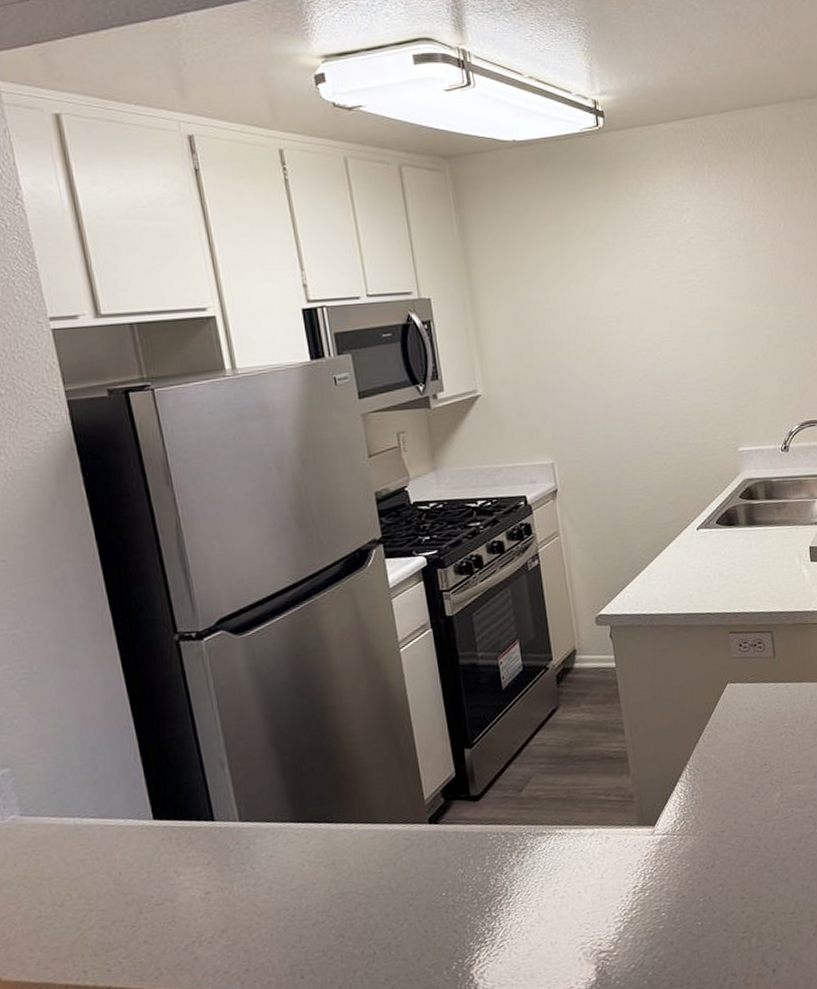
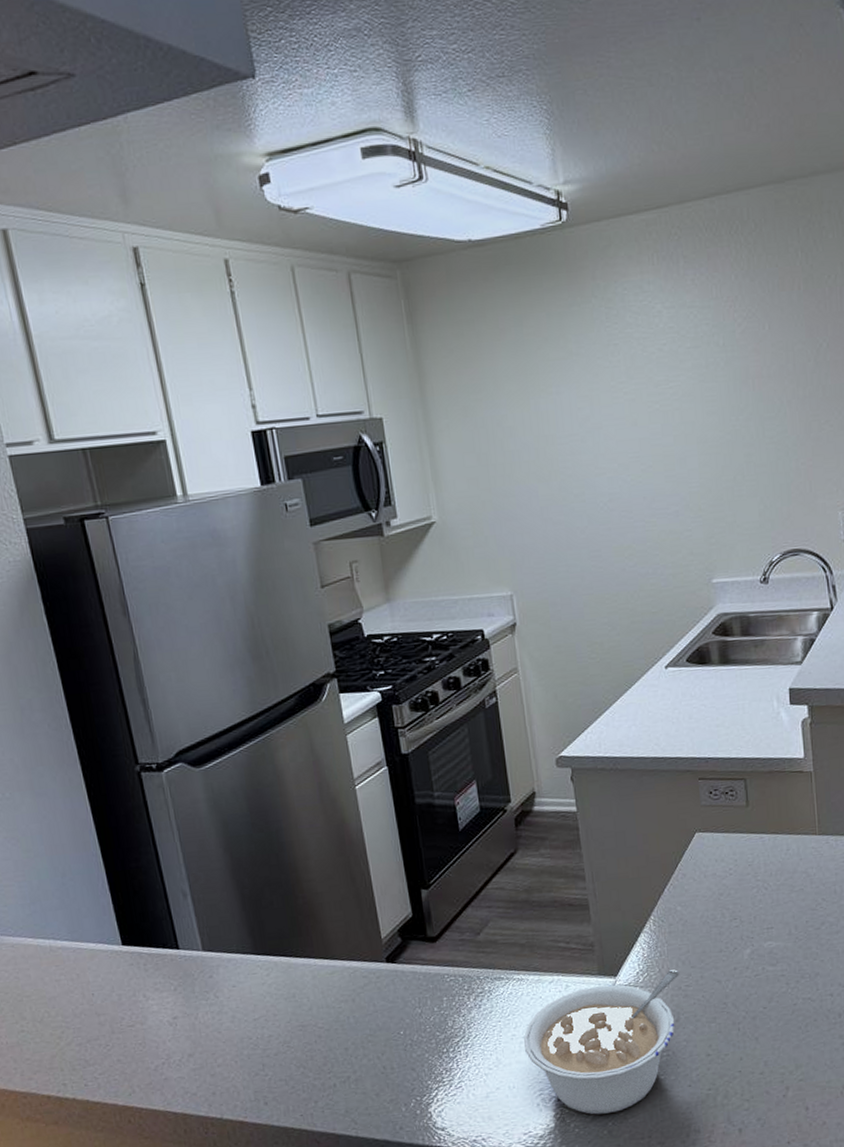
legume: none [565,816,714,965] -> present [524,970,679,1115]

